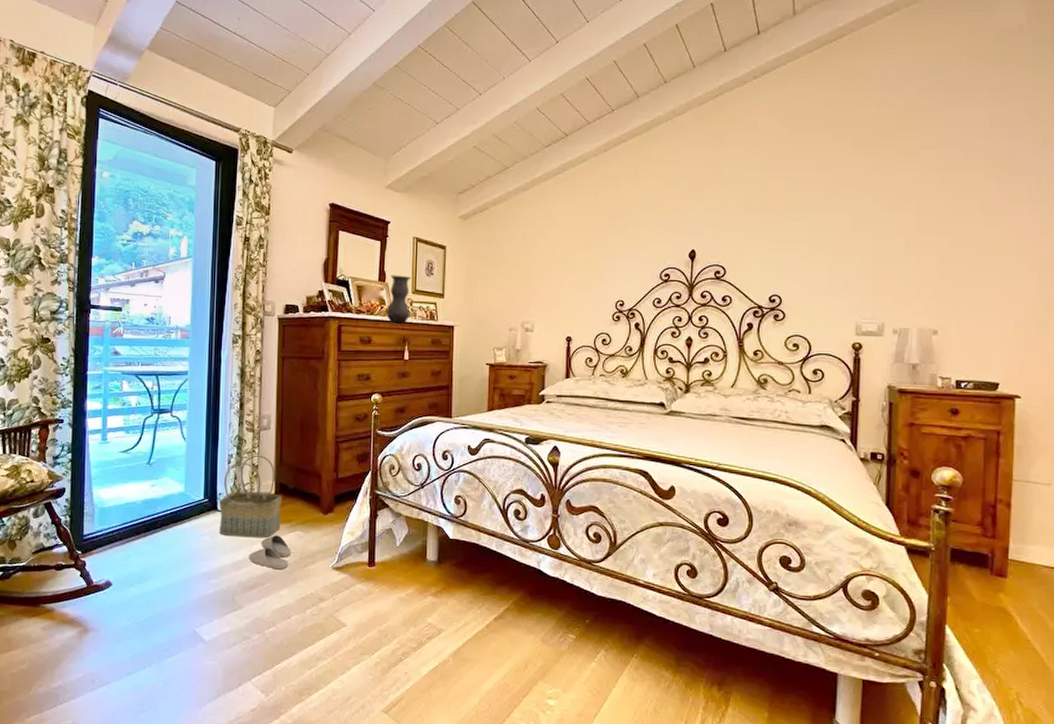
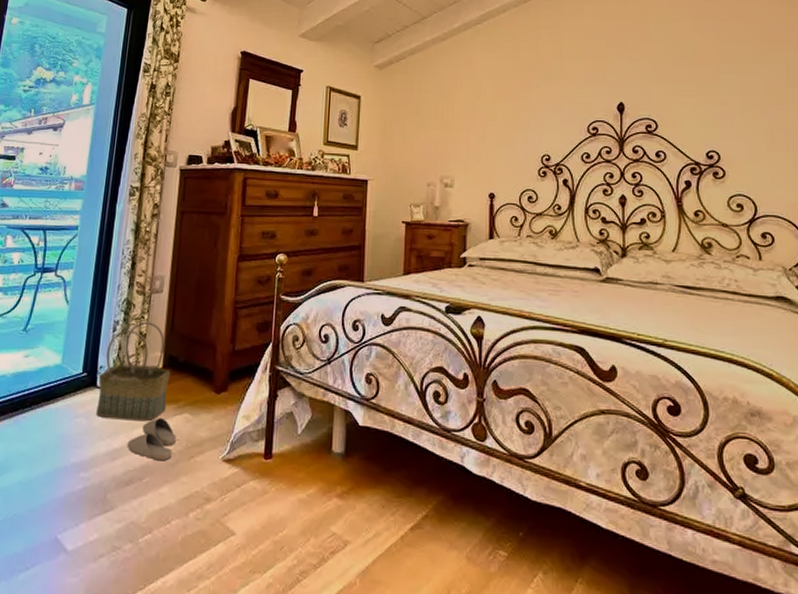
vase: present [386,275,411,324] -> none [295,125,324,177]

